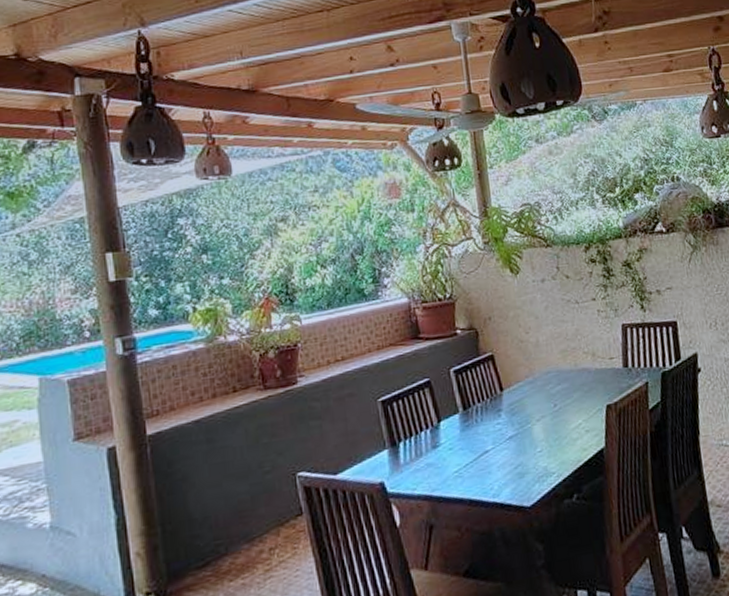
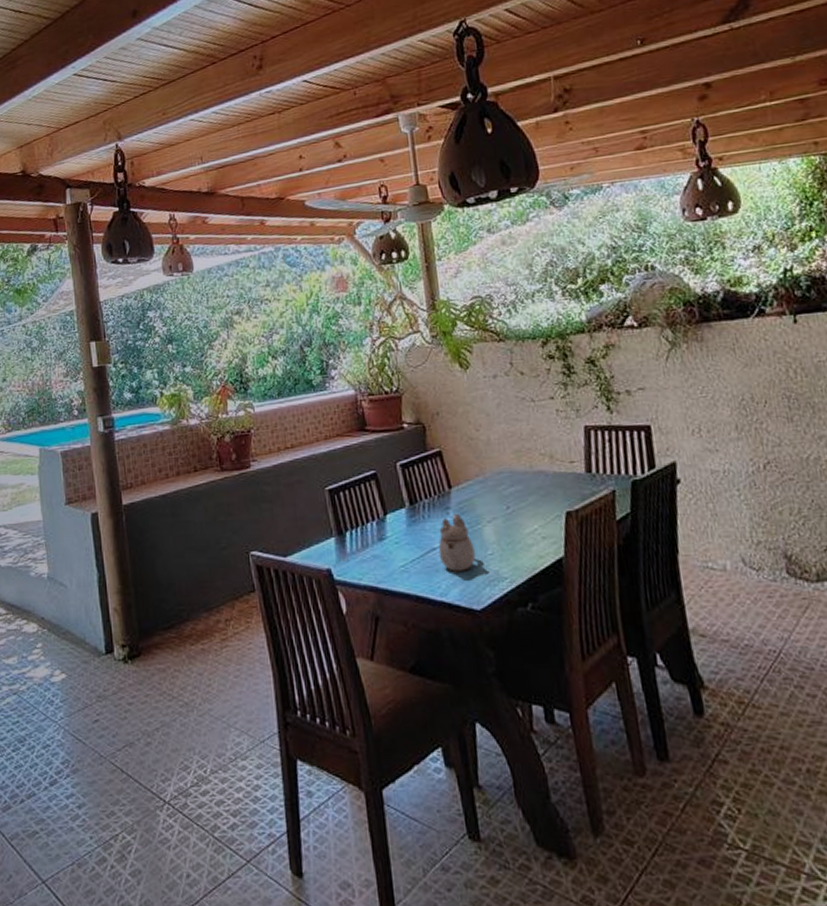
teapot: none [490,414,526,472] -> present [438,513,476,572]

